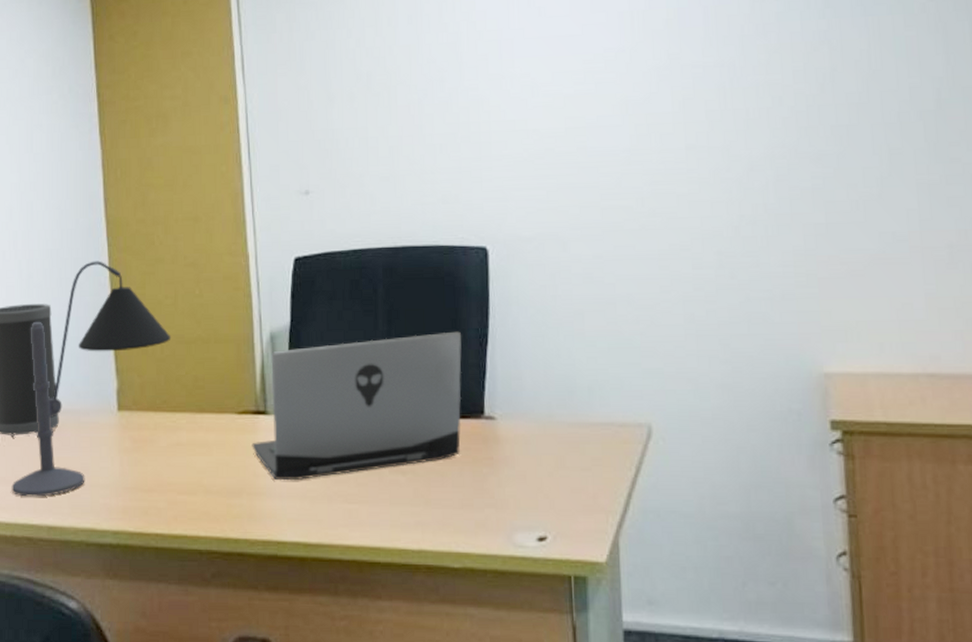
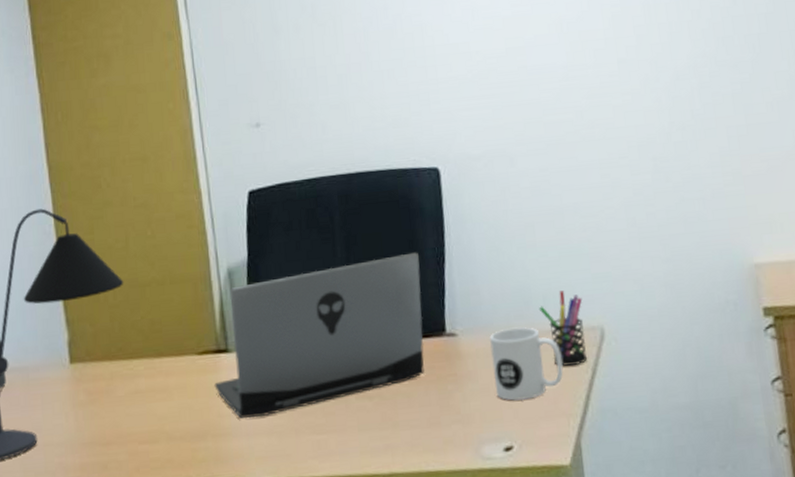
mug: none [528,416,605,491] -> present [489,327,563,401]
pen holder: none [583,383,632,461] -> present [538,290,588,366]

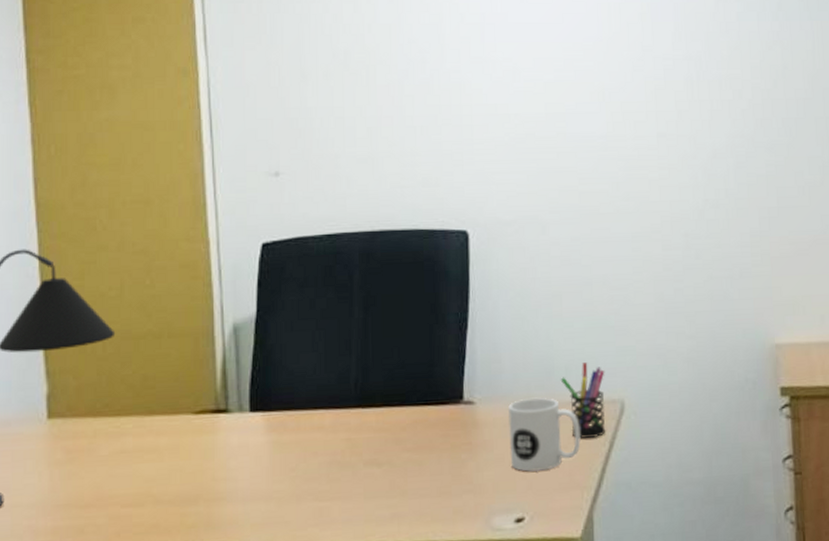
laptop: present [214,252,425,419] -> none [210,316,441,483]

